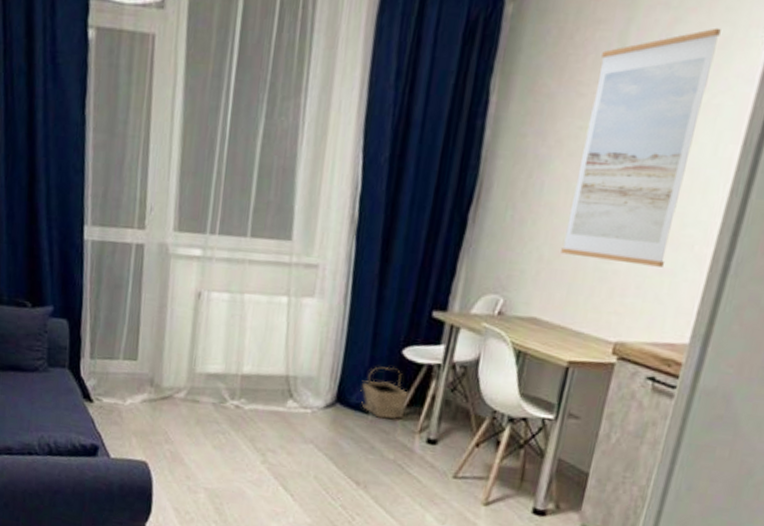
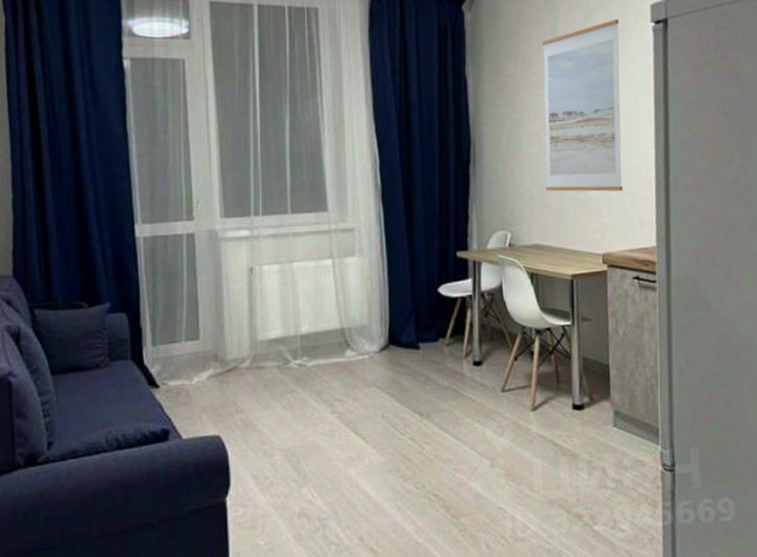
basket: present [360,366,409,419] -> none [408,304,451,351]

